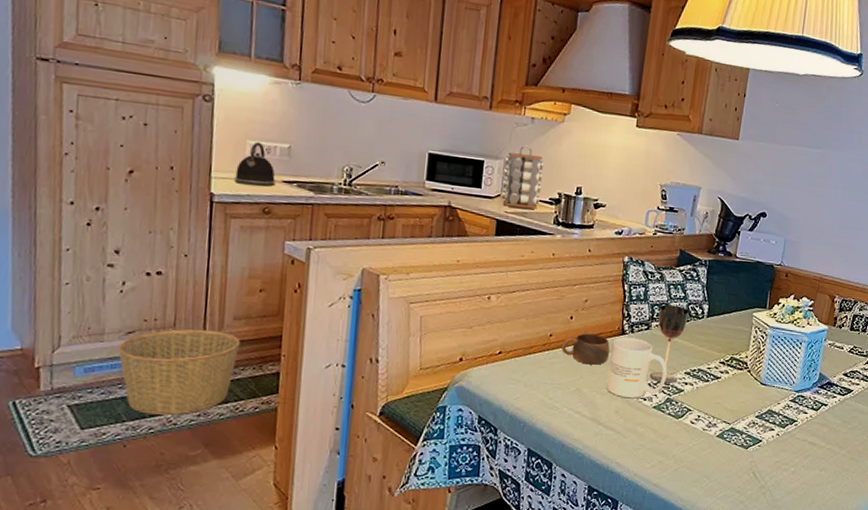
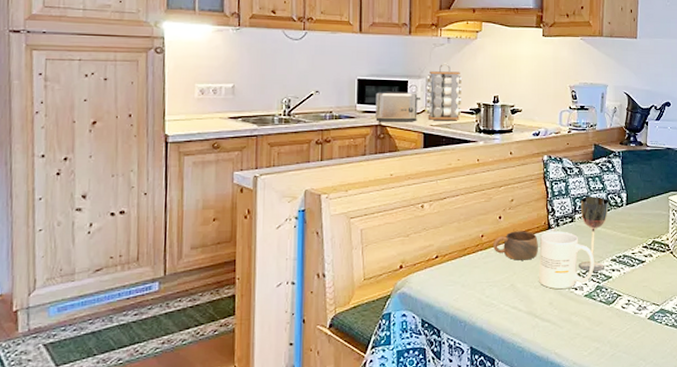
basket: present [117,329,241,415] -> none [87,260,198,346]
kettle: present [235,142,275,188] -> none [186,84,222,125]
toaster: none [445,169,498,207] -> present [375,91,422,122]

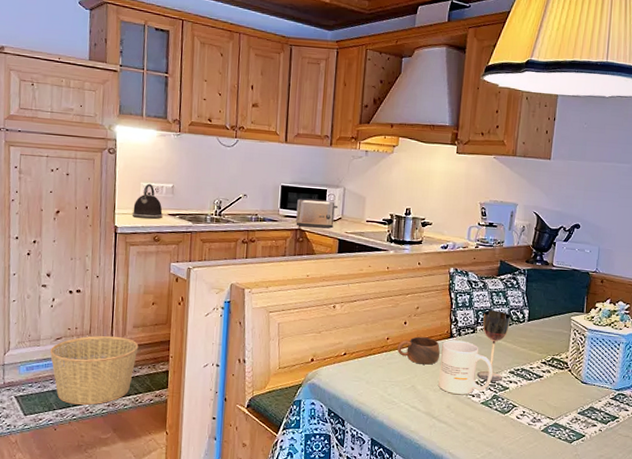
basket: none [87,260,198,346] -> present [49,335,139,405]
kettle: none [186,84,222,125] -> present [132,183,163,220]
spice rack: present [426,63,461,121] -> none [342,174,377,230]

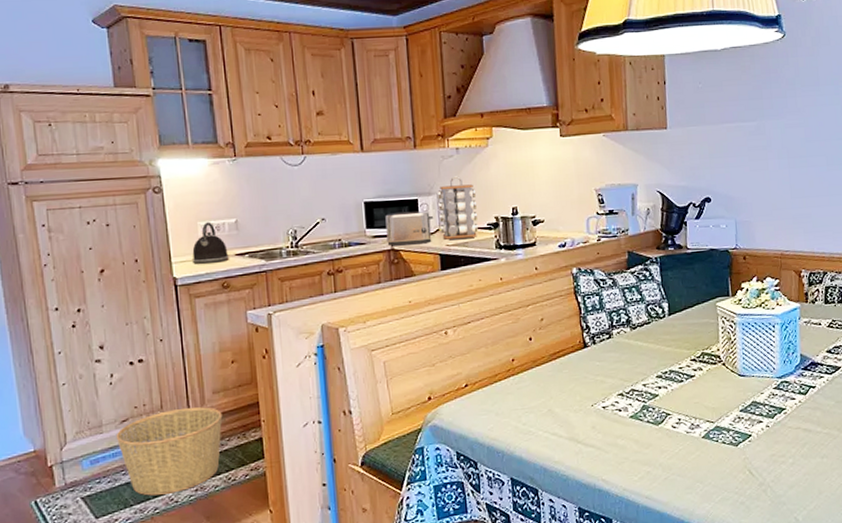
spice rack: none [342,174,377,230] -> present [437,176,478,240]
cup: present [397,336,440,365] -> none [526,351,575,384]
mug: present [438,340,494,395] -> none [576,349,639,412]
wineglass: present [478,310,511,381] -> none [617,308,650,391]

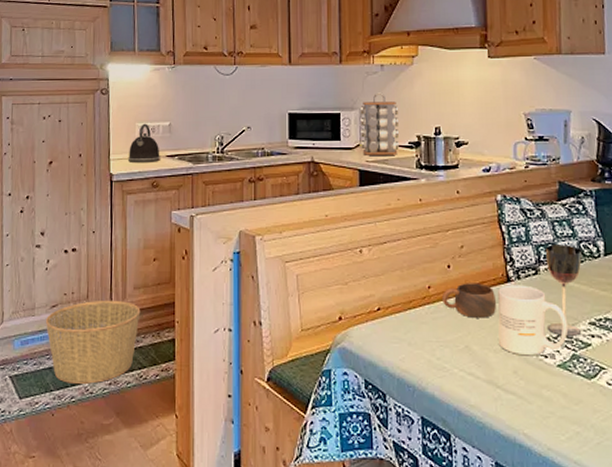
toaster: present [385,210,434,246] -> none [308,125,355,158]
cup: none [526,351,575,384] -> present [442,283,496,318]
mug: none [576,349,639,412] -> present [497,285,569,356]
wineglass: none [617,308,650,391] -> present [545,244,582,336]

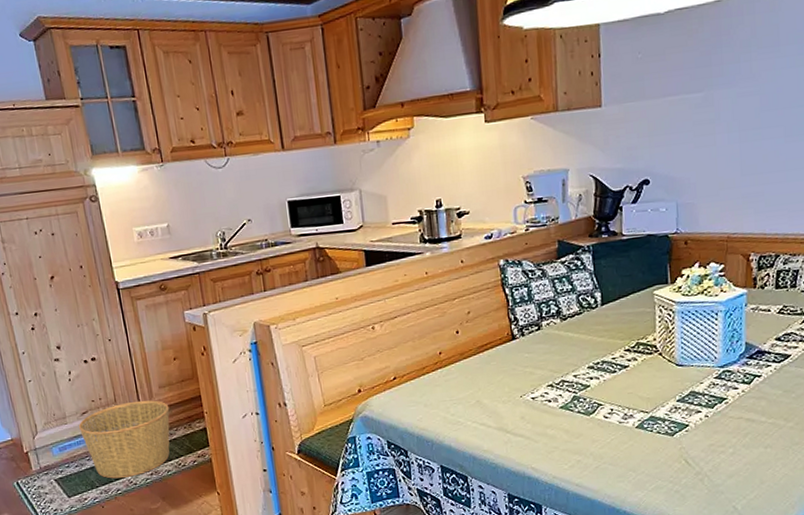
kettle: present [128,123,160,164] -> none [130,227,164,270]
spice rack: present [360,92,399,157] -> none [360,170,402,236]
cup: present [442,283,496,318] -> none [453,343,503,376]
mug: present [497,285,569,356] -> none [504,340,570,403]
wineglass: present [545,244,582,336] -> none [547,299,581,382]

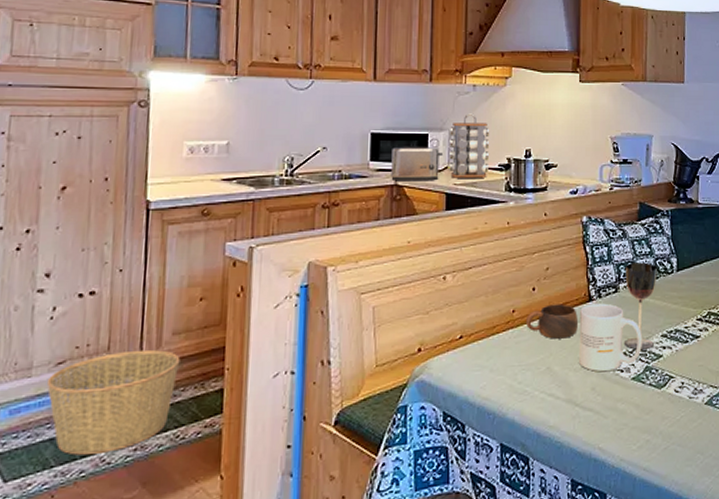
toaster: none [309,207,357,244] -> present [391,146,444,182]
spice rack: none [360,170,402,236] -> present [449,113,489,179]
cup: none [453,343,503,376] -> present [526,304,578,339]
mug: none [504,340,570,403] -> present [579,303,643,372]
wineglass: none [547,299,581,382] -> present [625,262,657,350]

